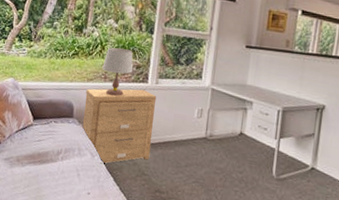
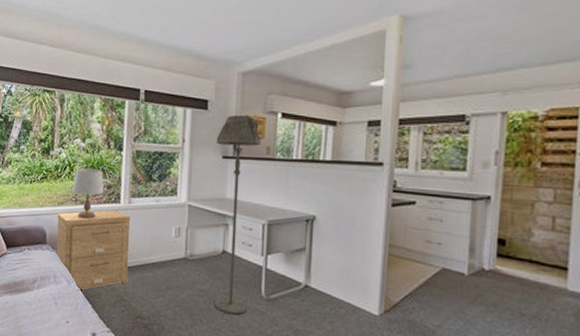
floor lamp: none [228,9,283,193] -> present [213,115,262,315]

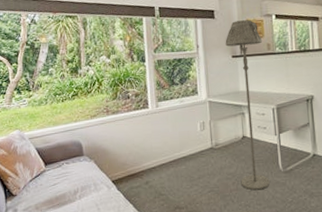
side table: present [56,210,131,291] -> none [91,115,164,194]
table lamp: present [72,168,104,219] -> none [103,81,133,127]

